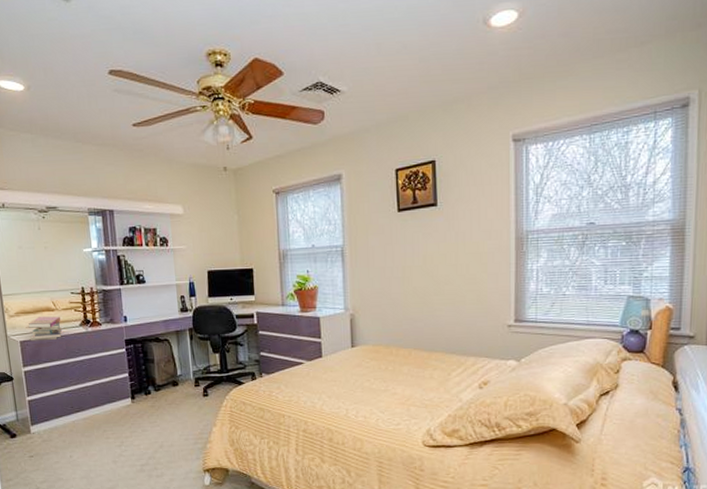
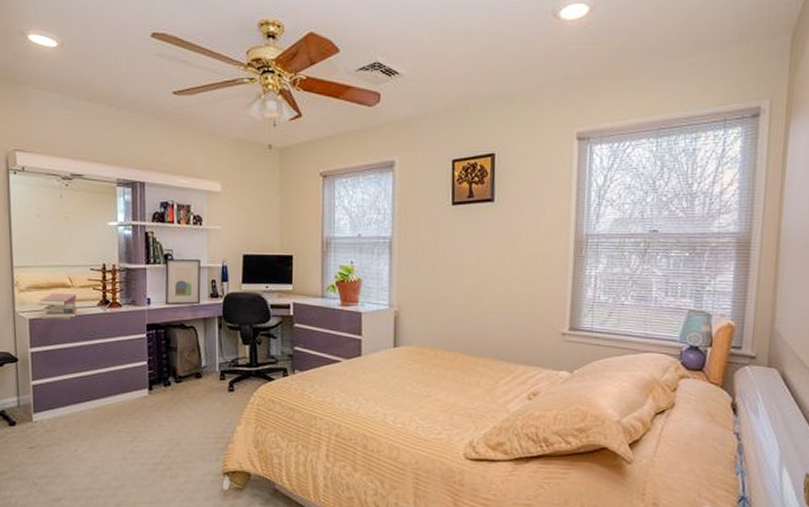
picture frame: none [137,277,173,321] -> present [164,258,202,305]

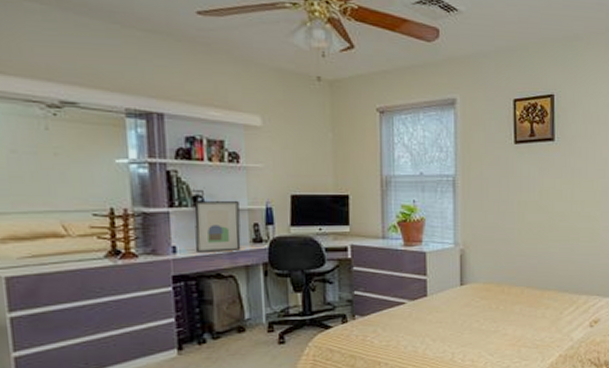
books: present [39,293,78,320] -> none [20,244,77,277]

